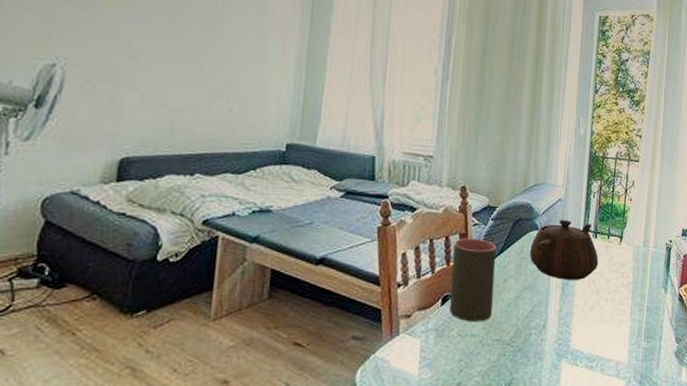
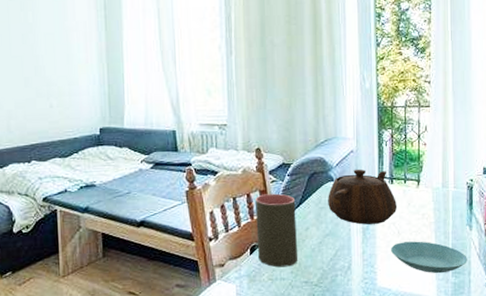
saucer: none [588,301,660,337] -> present [391,241,467,273]

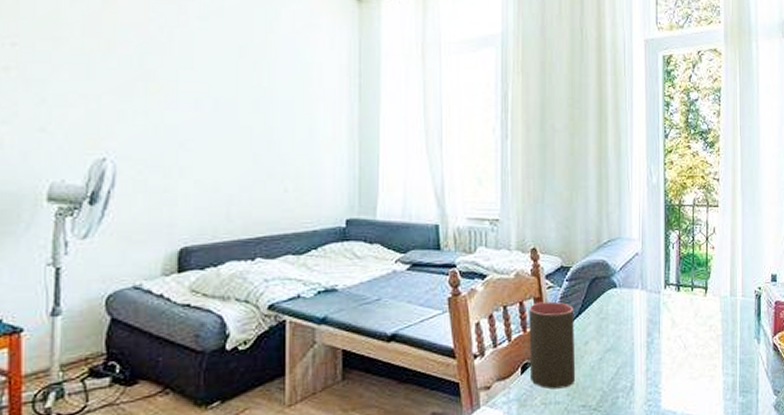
teapot: present [328,169,398,225] -> none [610,274,684,338]
saucer: present [391,241,467,273] -> none [677,356,755,393]

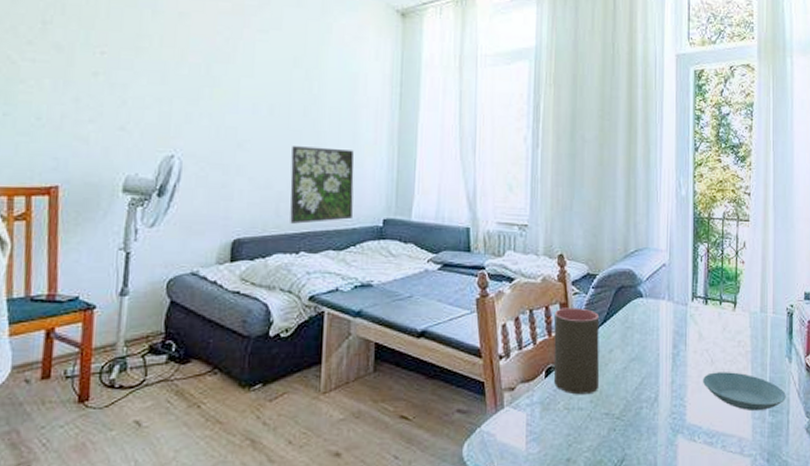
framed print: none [242,144,312,228] -> present [290,146,354,224]
saucer: none [677,356,755,393] -> present [703,372,786,410]

